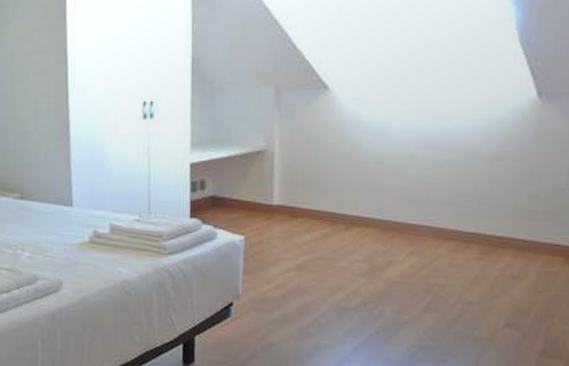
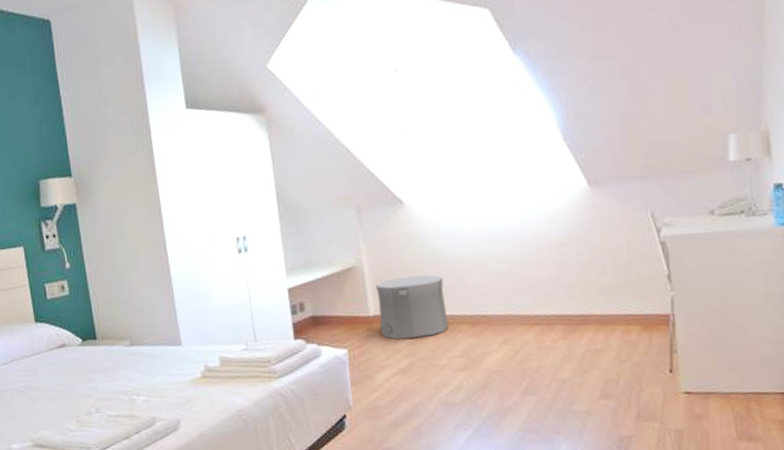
trash can: none [282,168,358,236] -> present [376,275,449,340]

